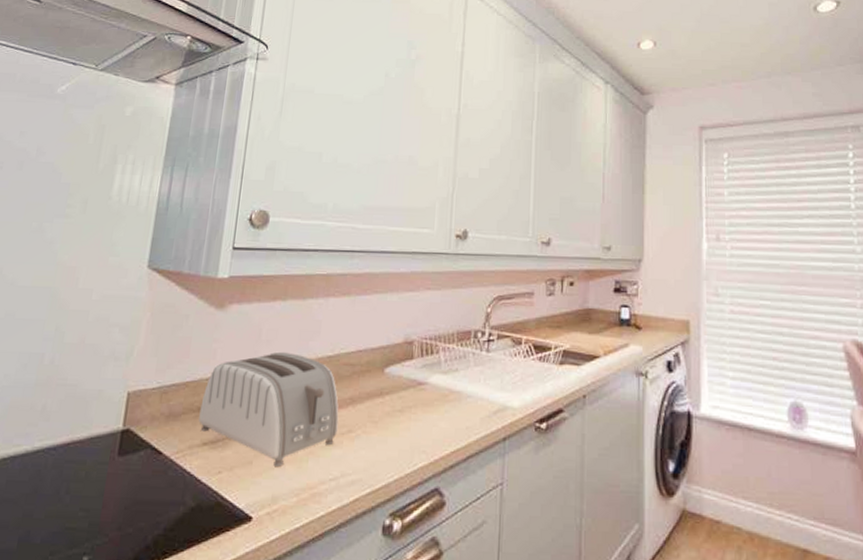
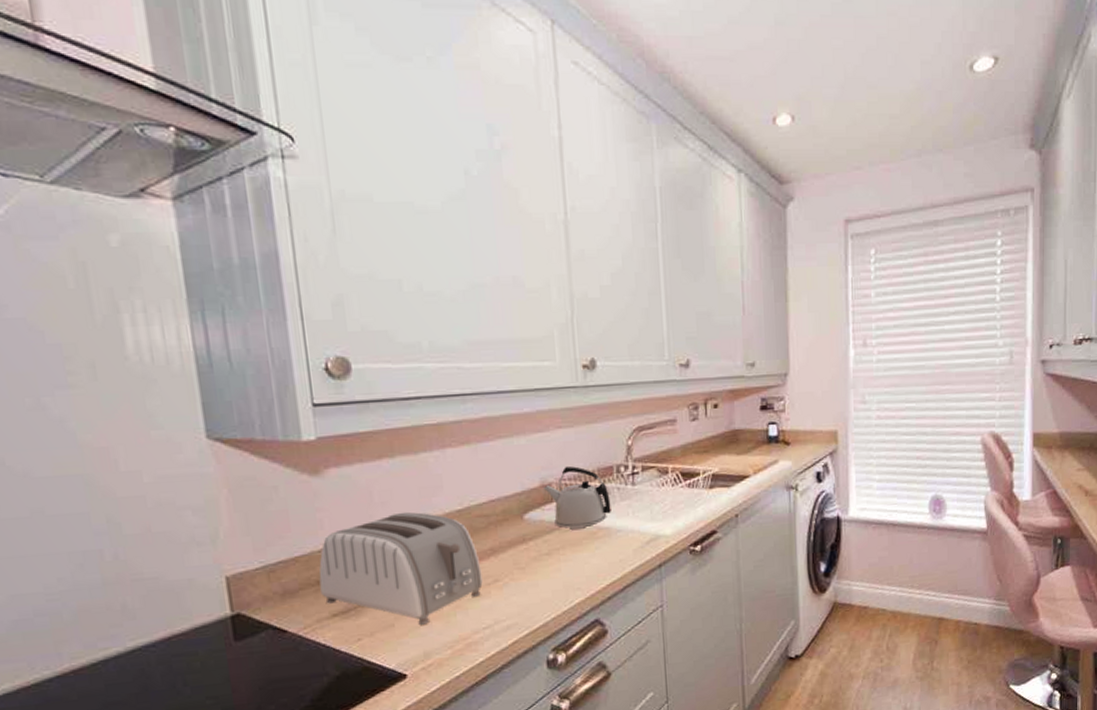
kettle: none [405,325,465,391] -> present [543,466,611,531]

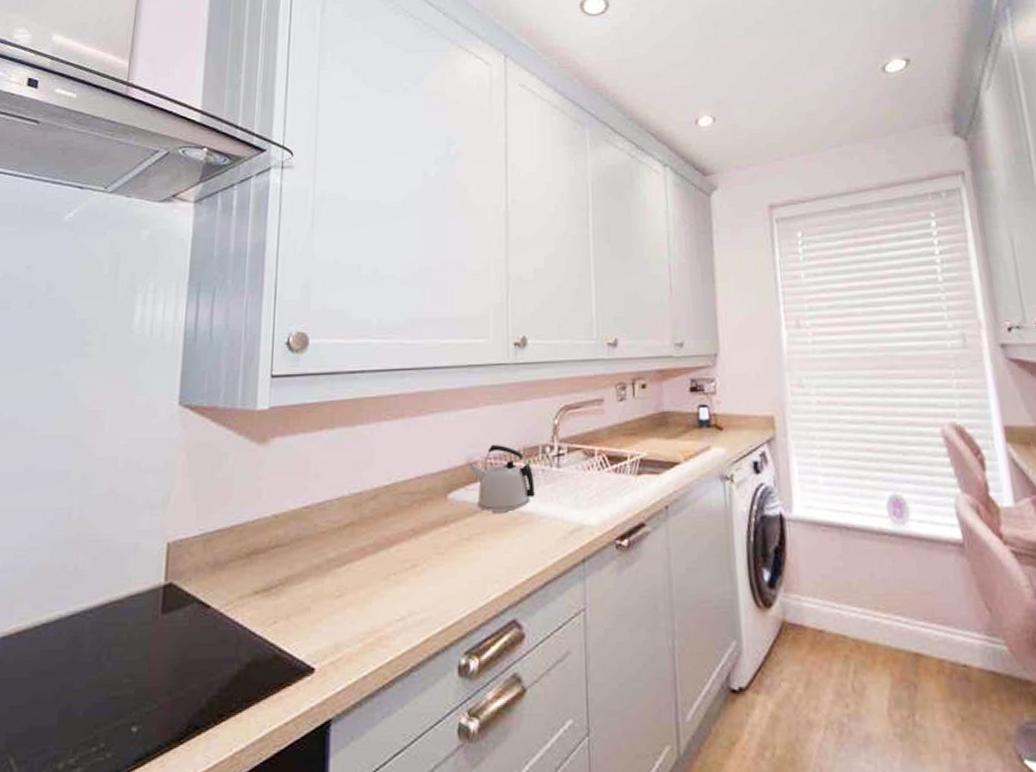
toaster: present [319,511,483,625] -> none [248,485,401,611]

